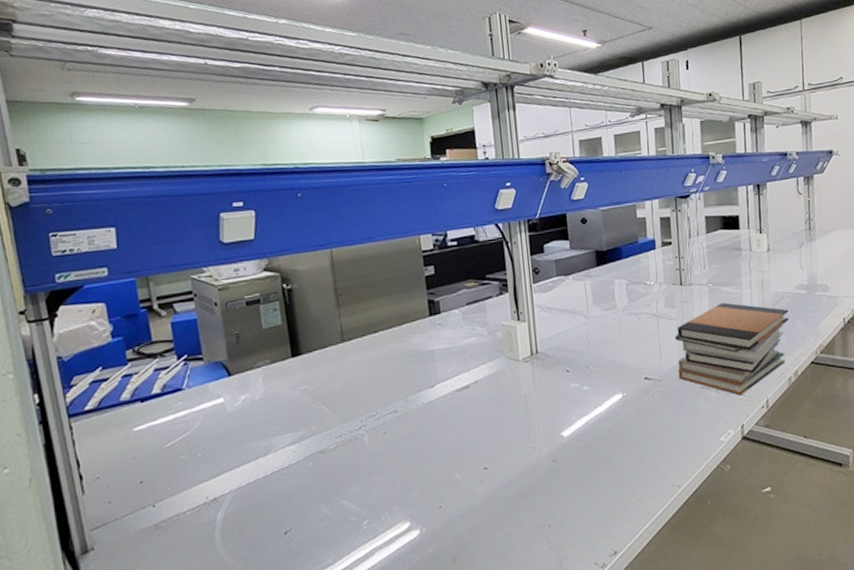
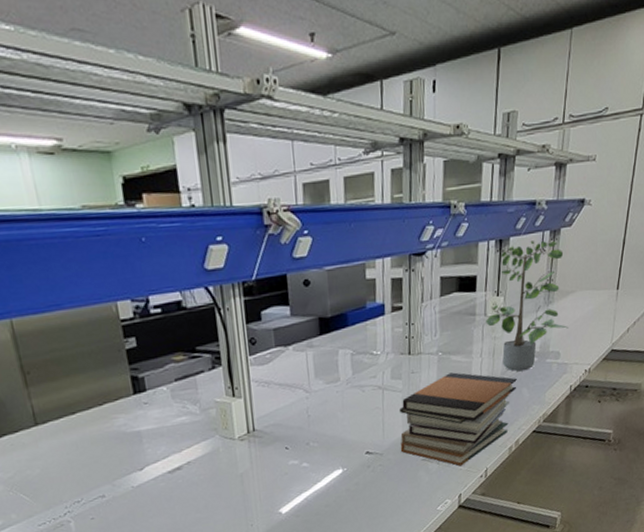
potted plant: none [751,184,834,303] -> present [486,239,569,372]

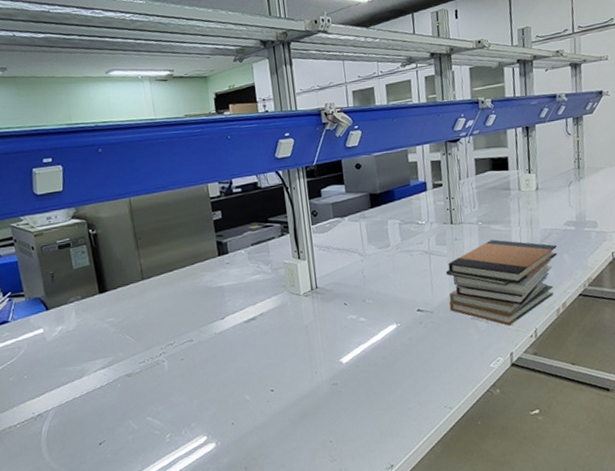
potted plant: present [486,239,569,372] -> none [520,125,603,239]

